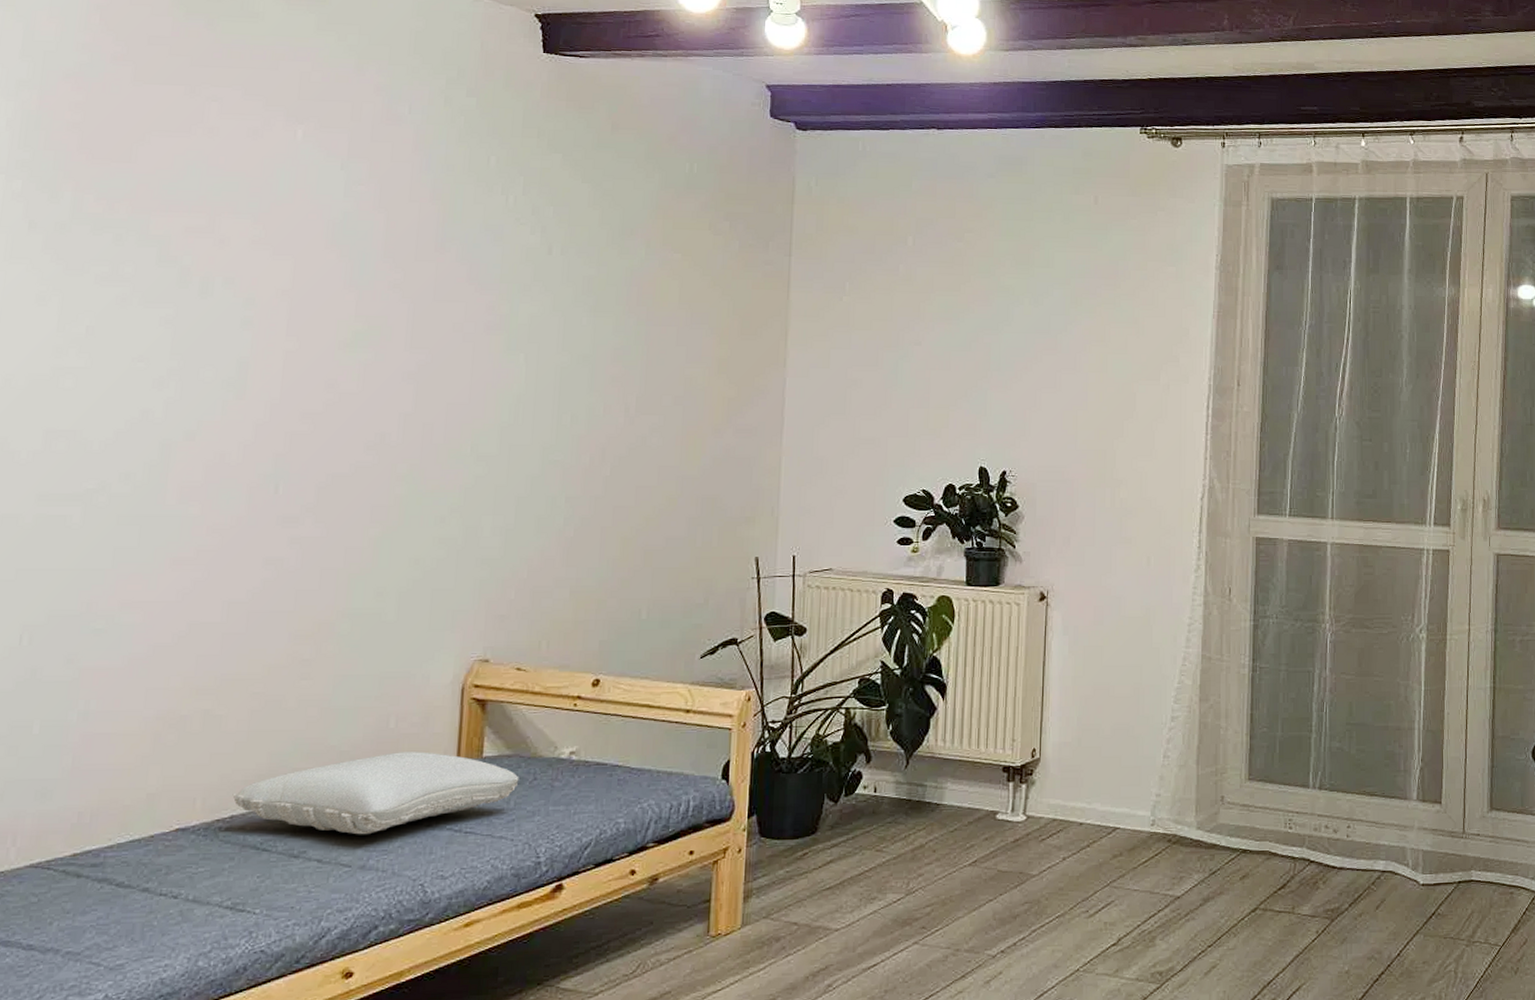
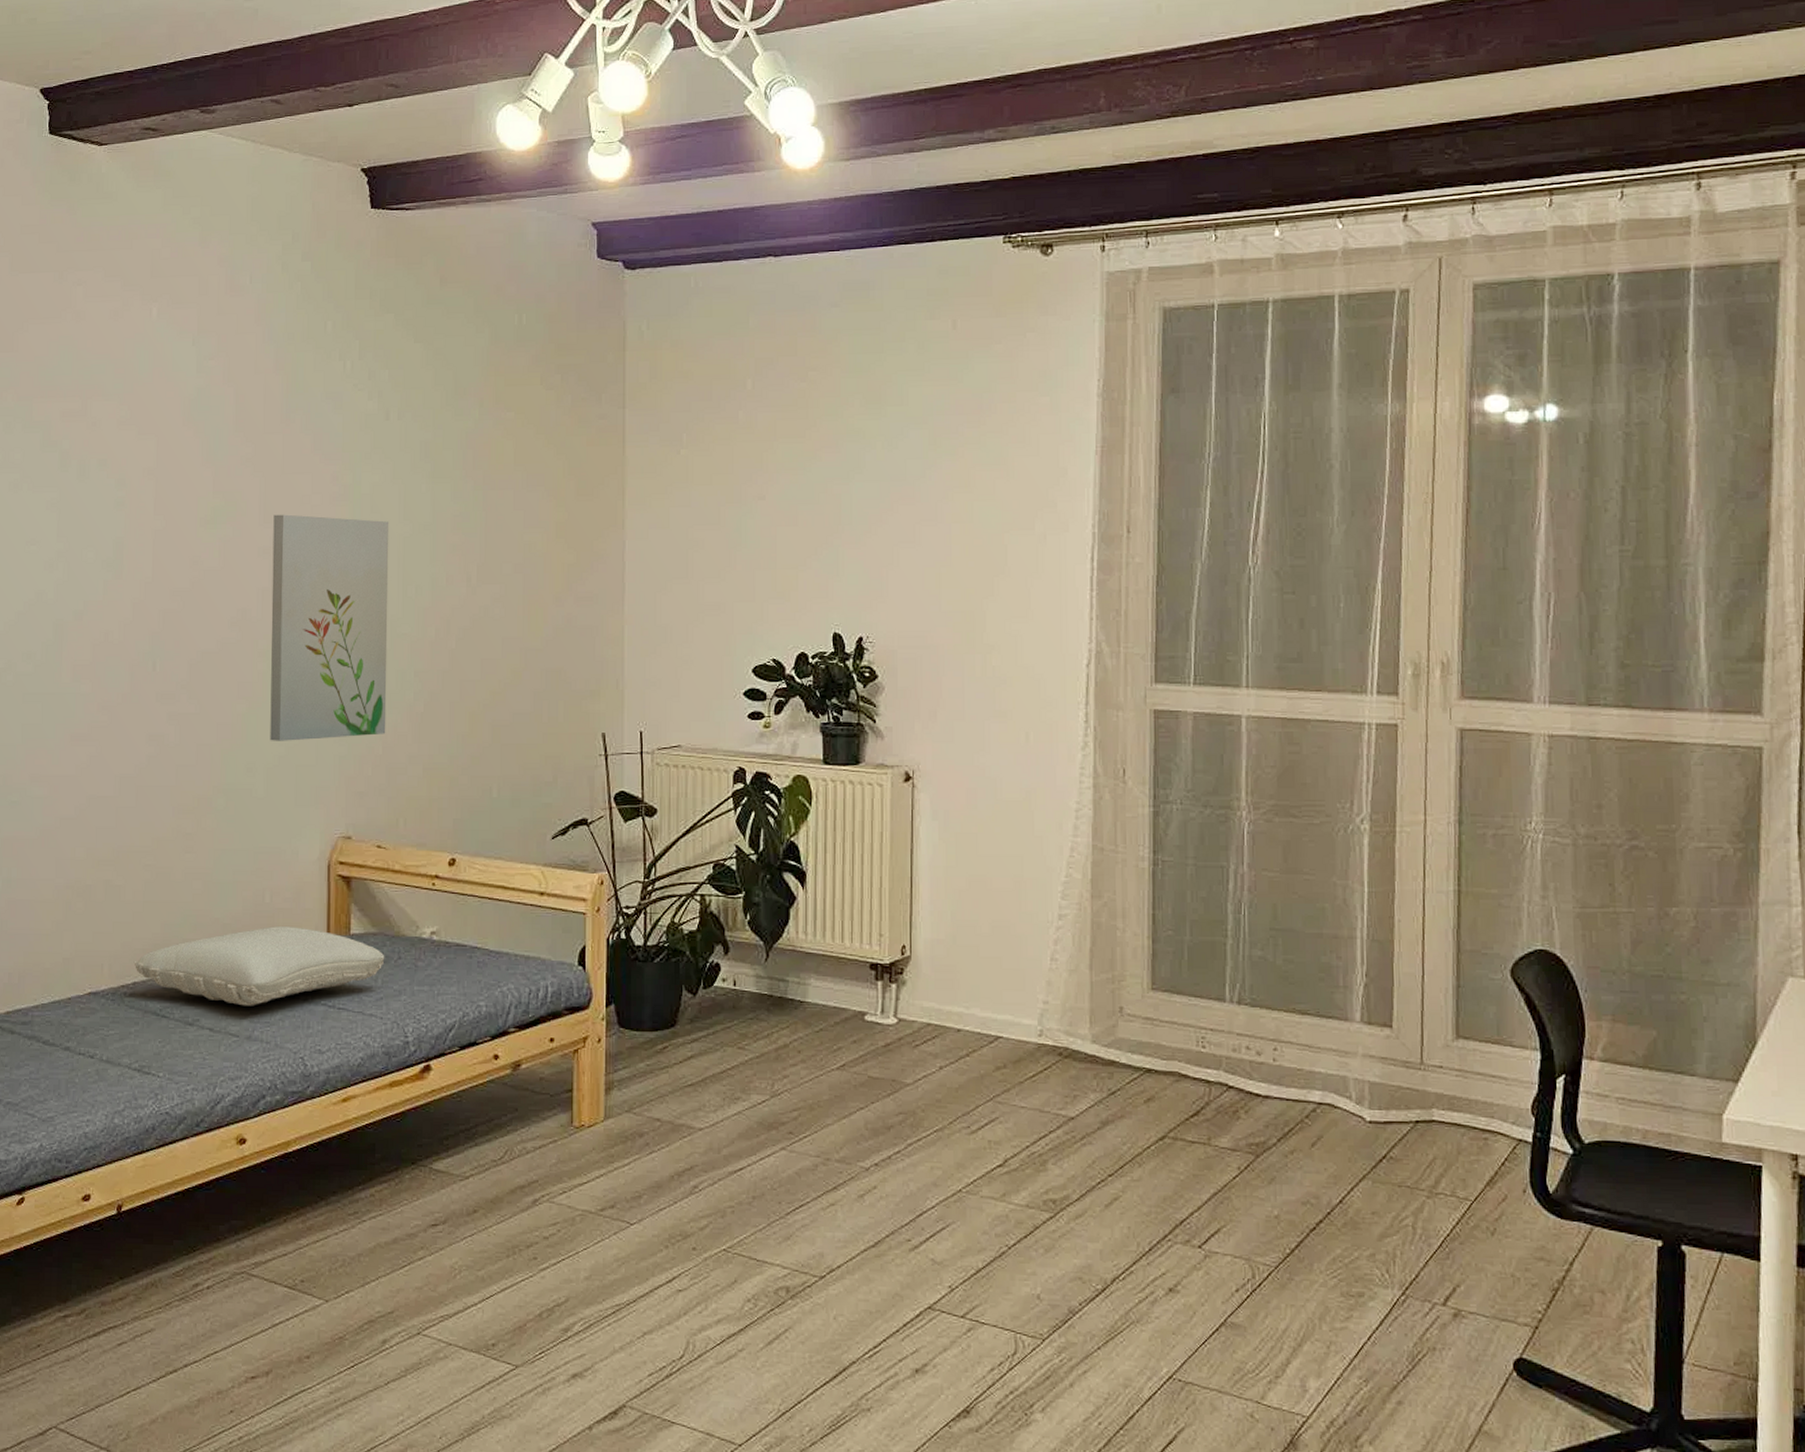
wall art: none [404,340,547,565] -> present [270,514,389,741]

